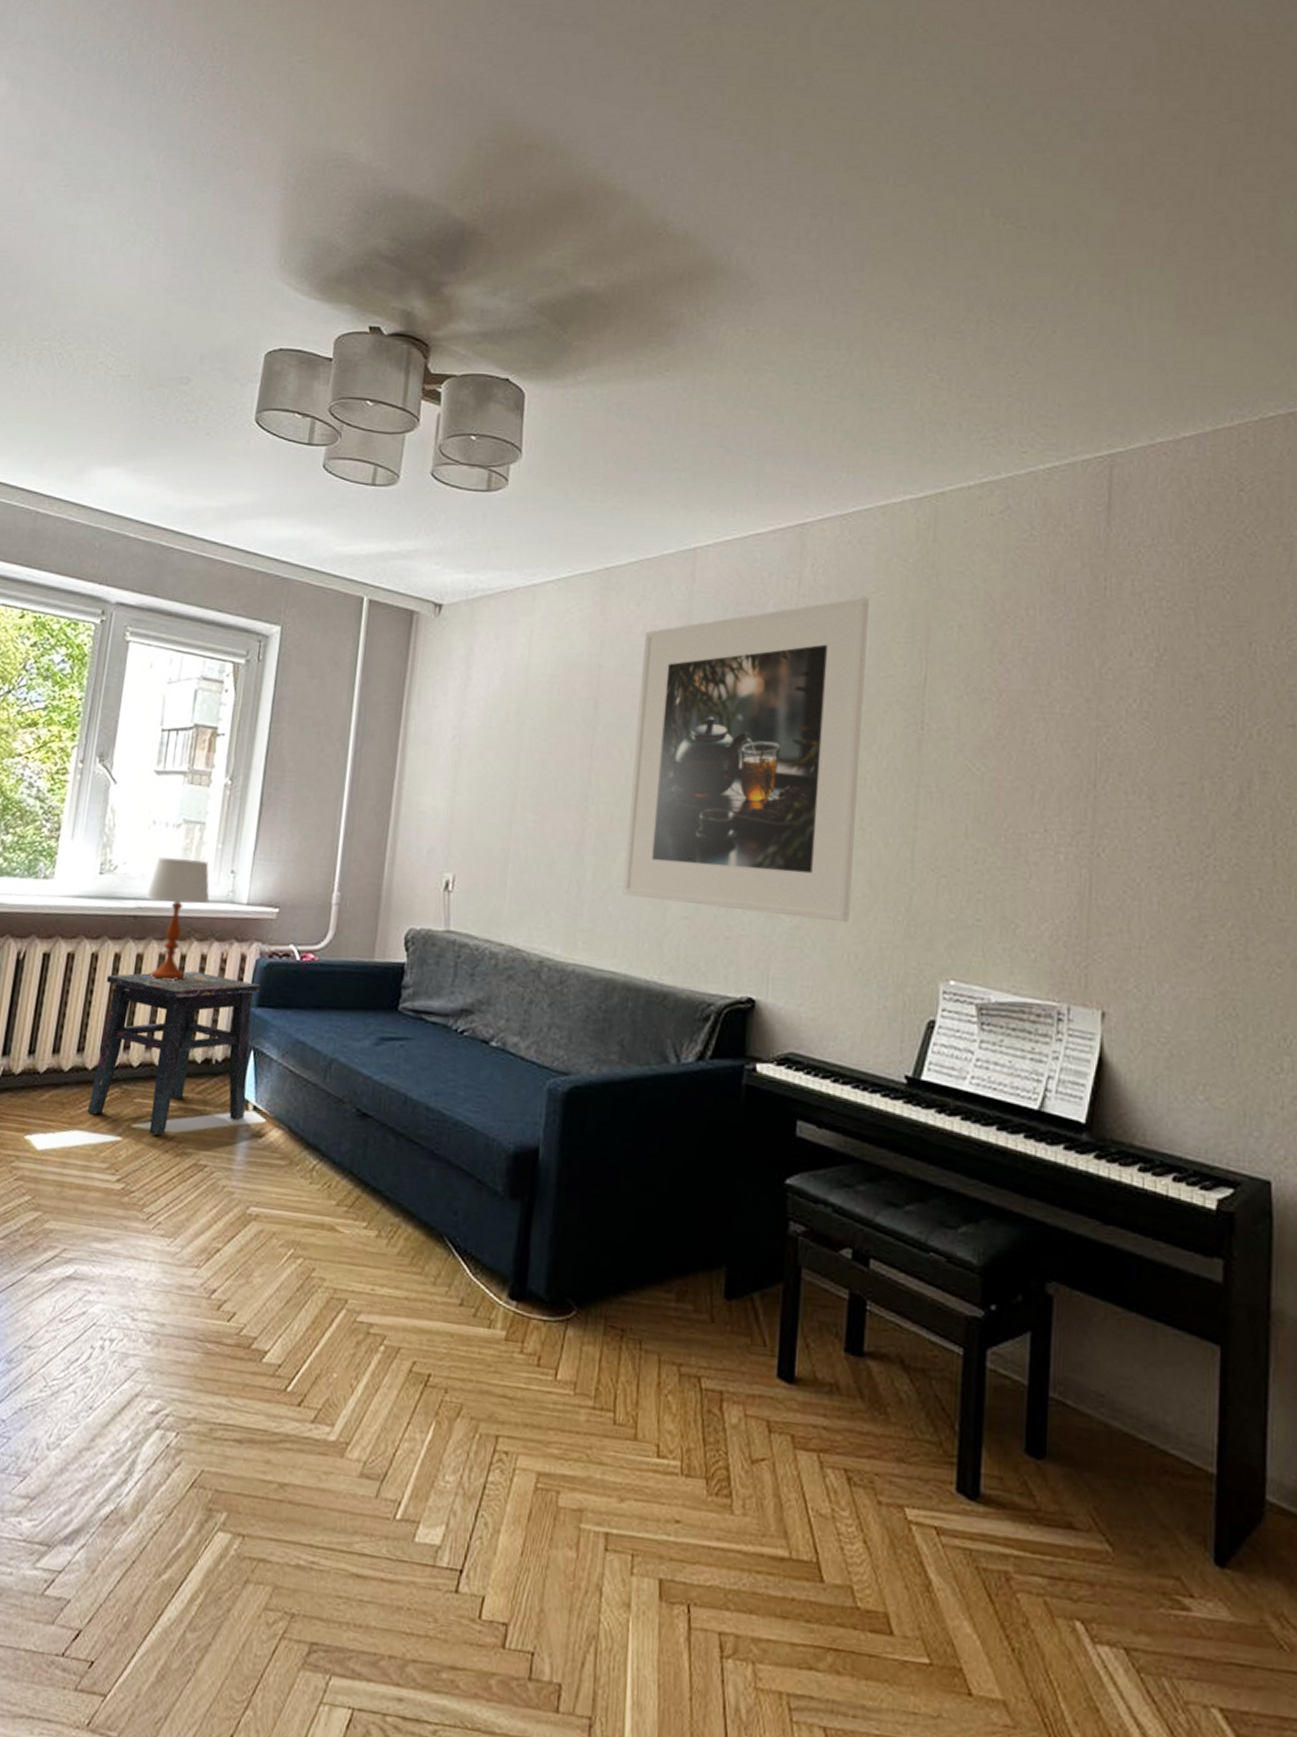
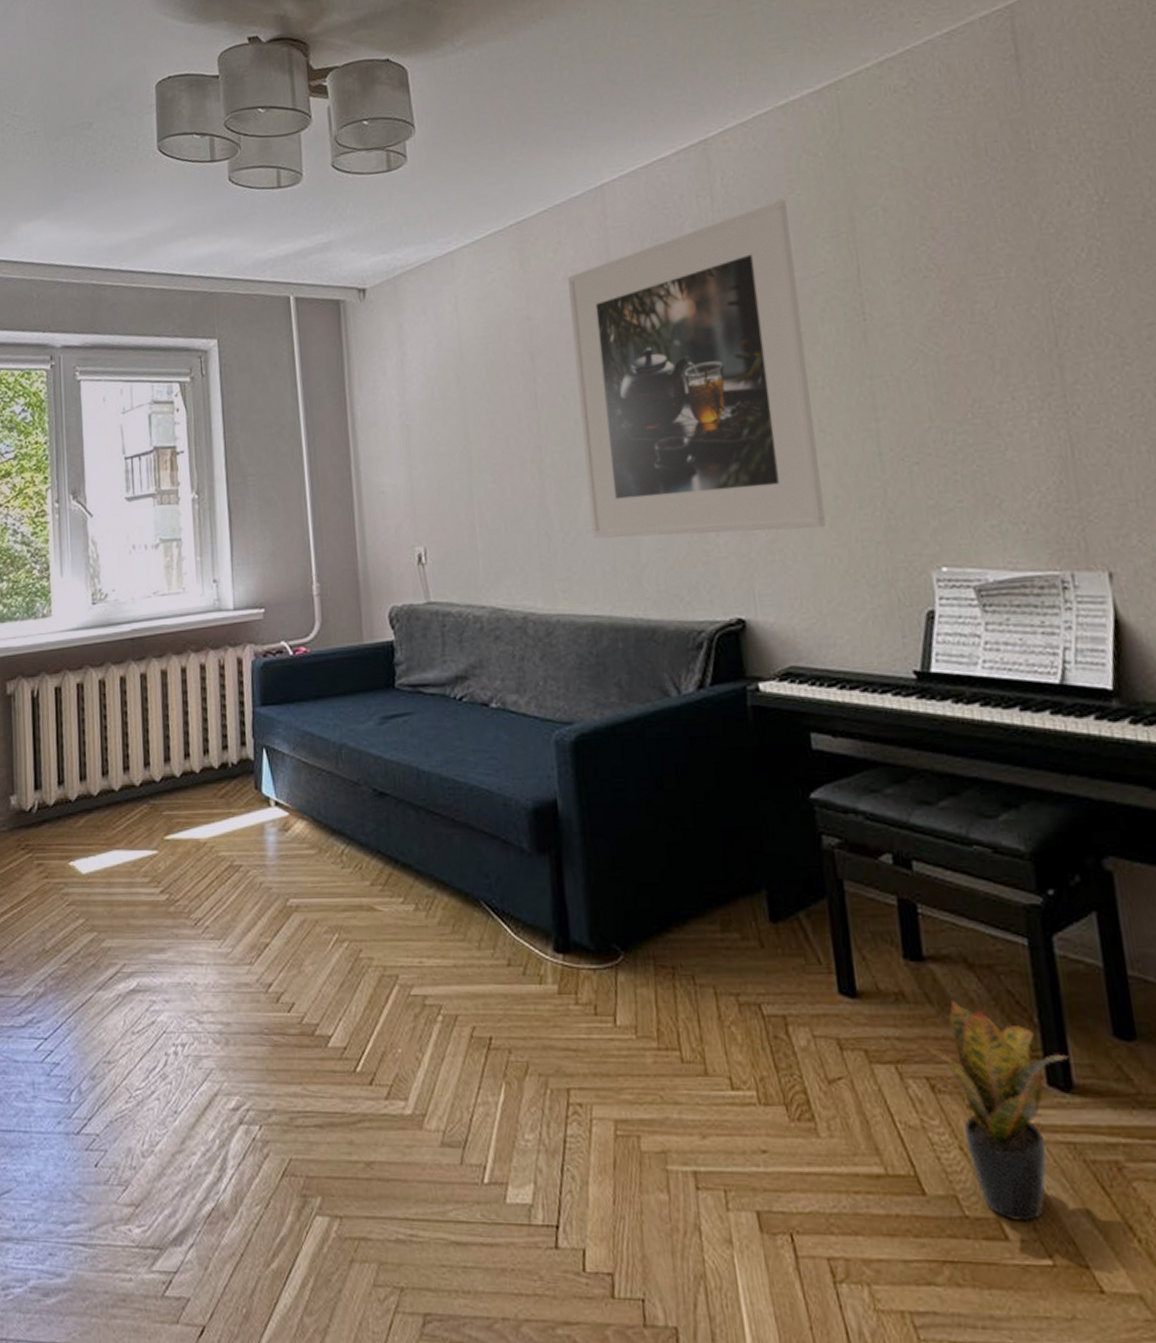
side table: present [87,971,260,1135] -> none [116,681,268,843]
table lamp: present [146,857,210,981] -> none [139,575,198,696]
potted plant: none [850,1398,981,1619] -> present [927,1000,1069,1221]

